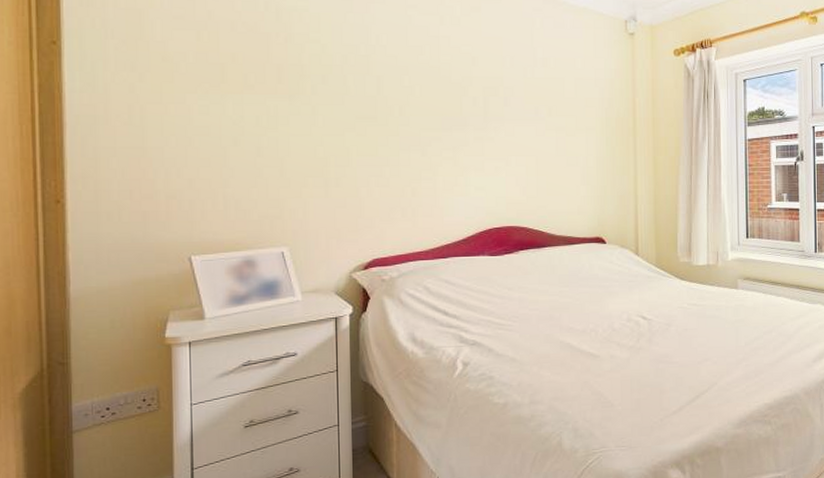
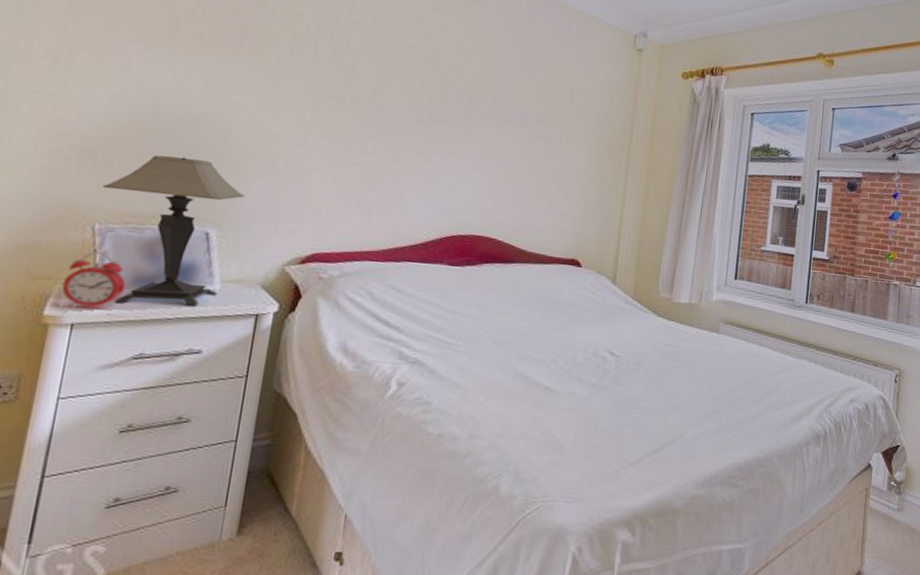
alarm clock: none [175,278,226,329] -> present [61,251,126,309]
table lamp: none [190,188,307,321] -> present [103,155,244,307]

